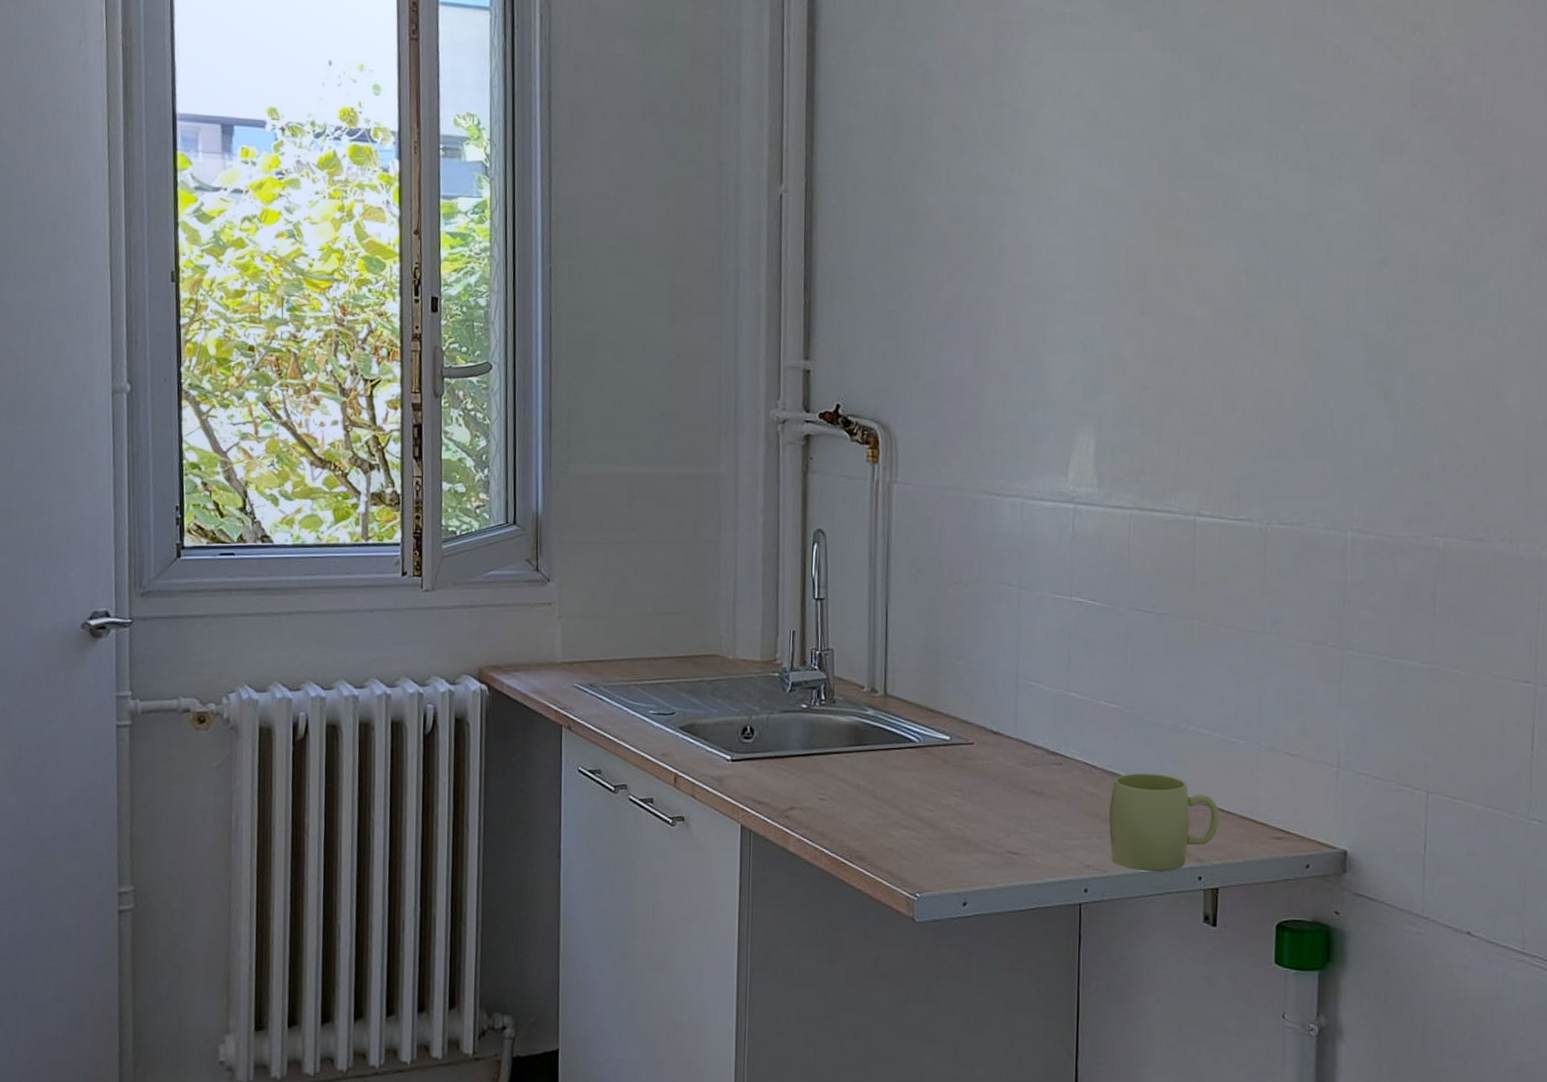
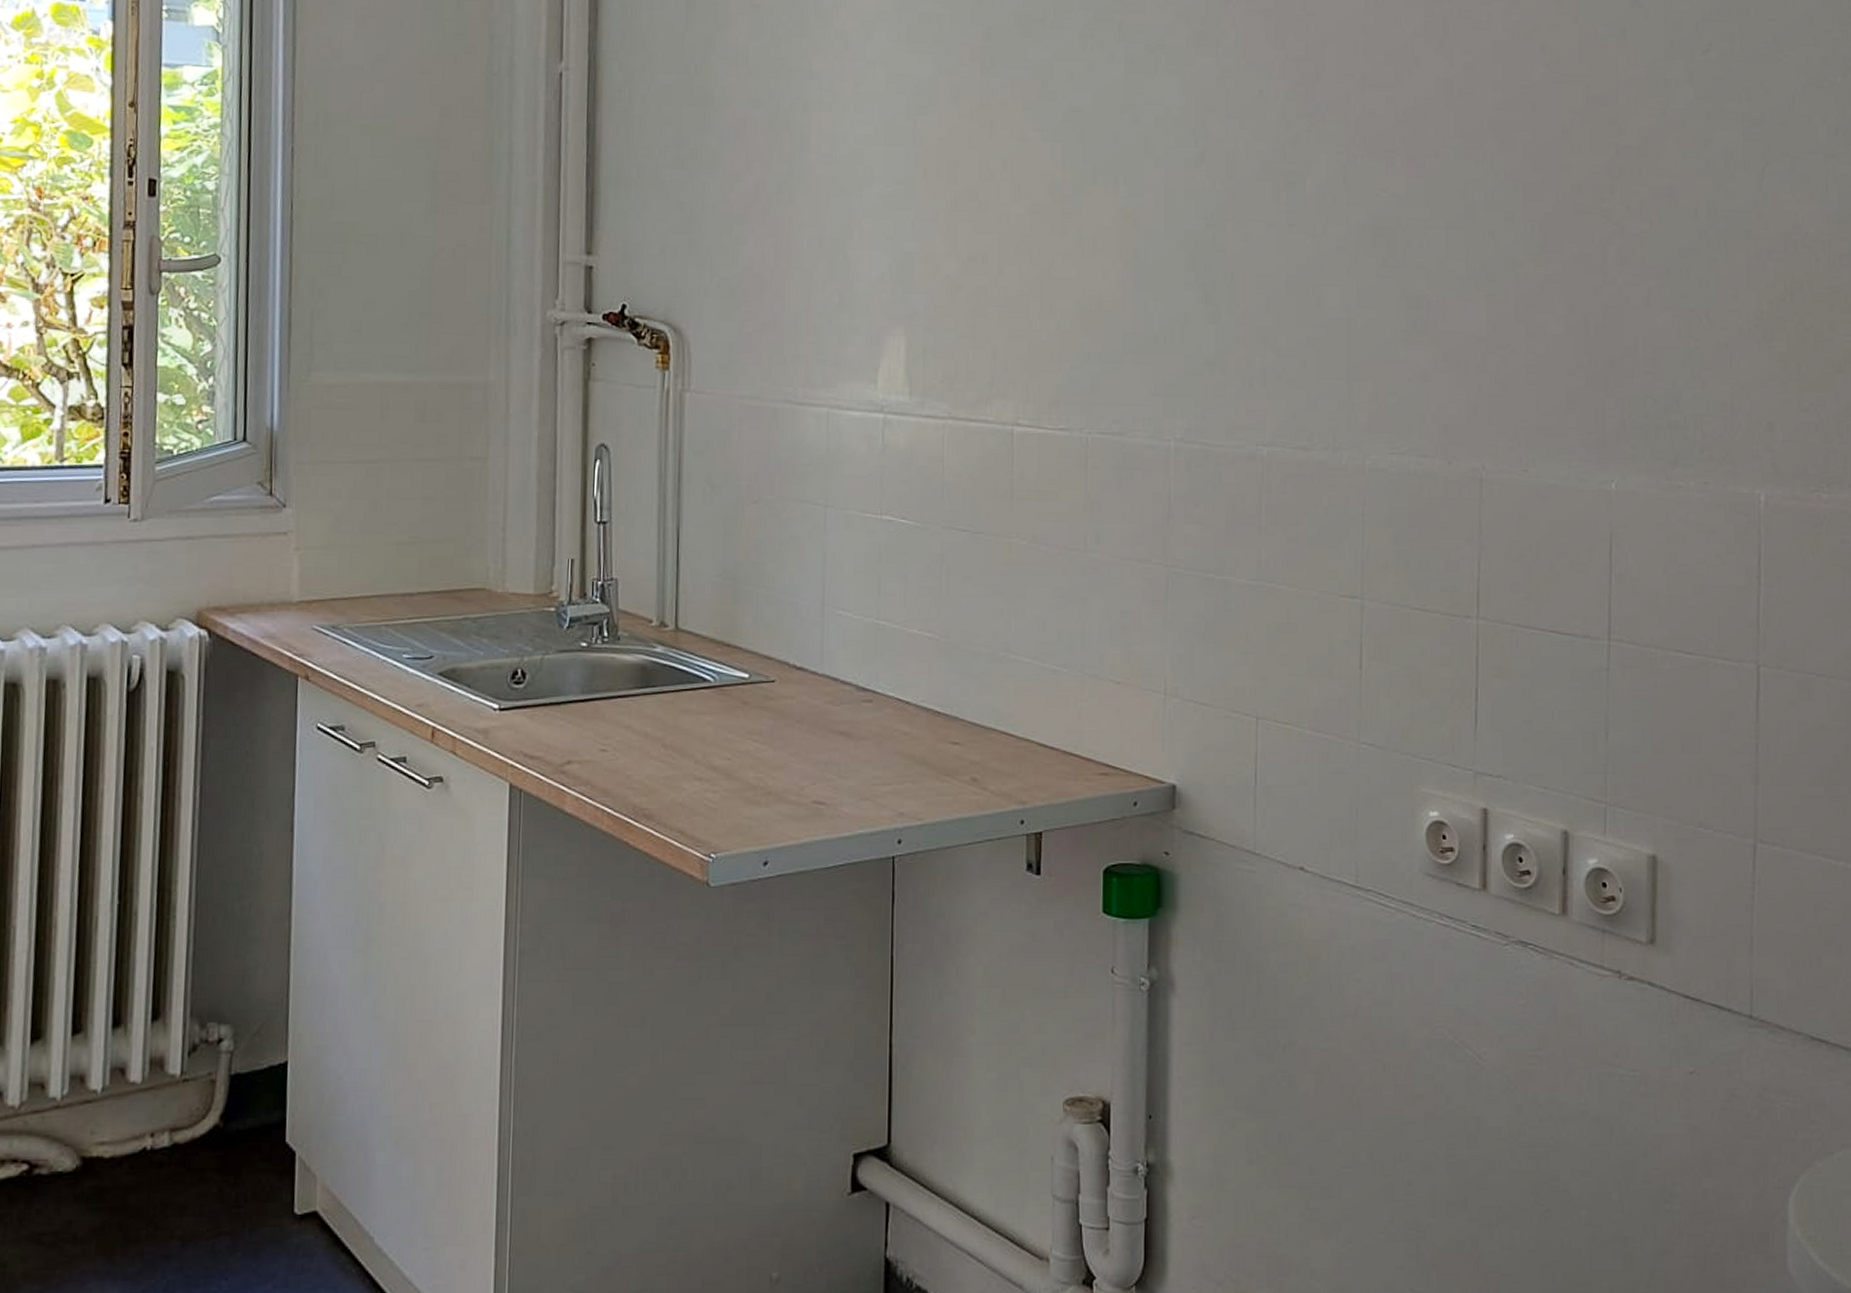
mug: present [1108,773,1220,872] -> none [923,707,1042,817]

